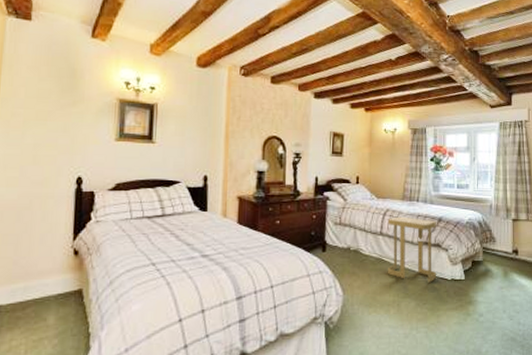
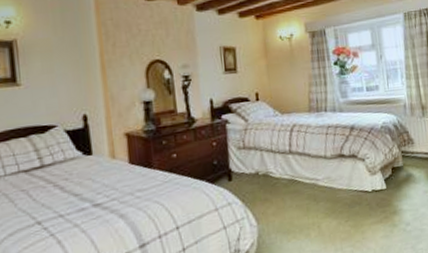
side table: present [387,216,437,283] -> none [295,130,357,198]

